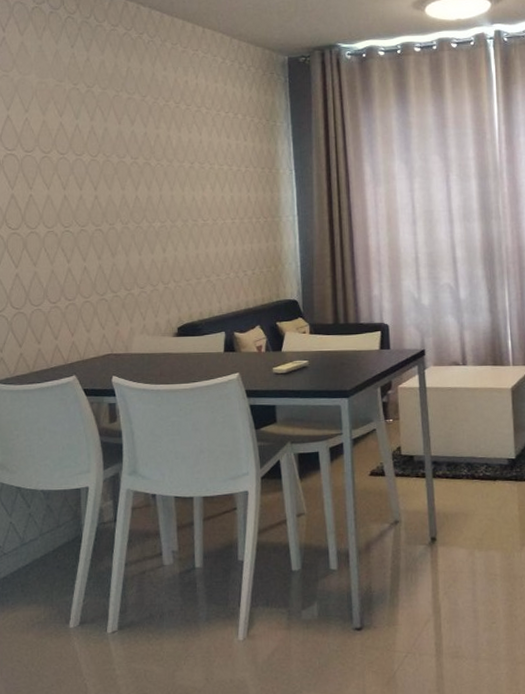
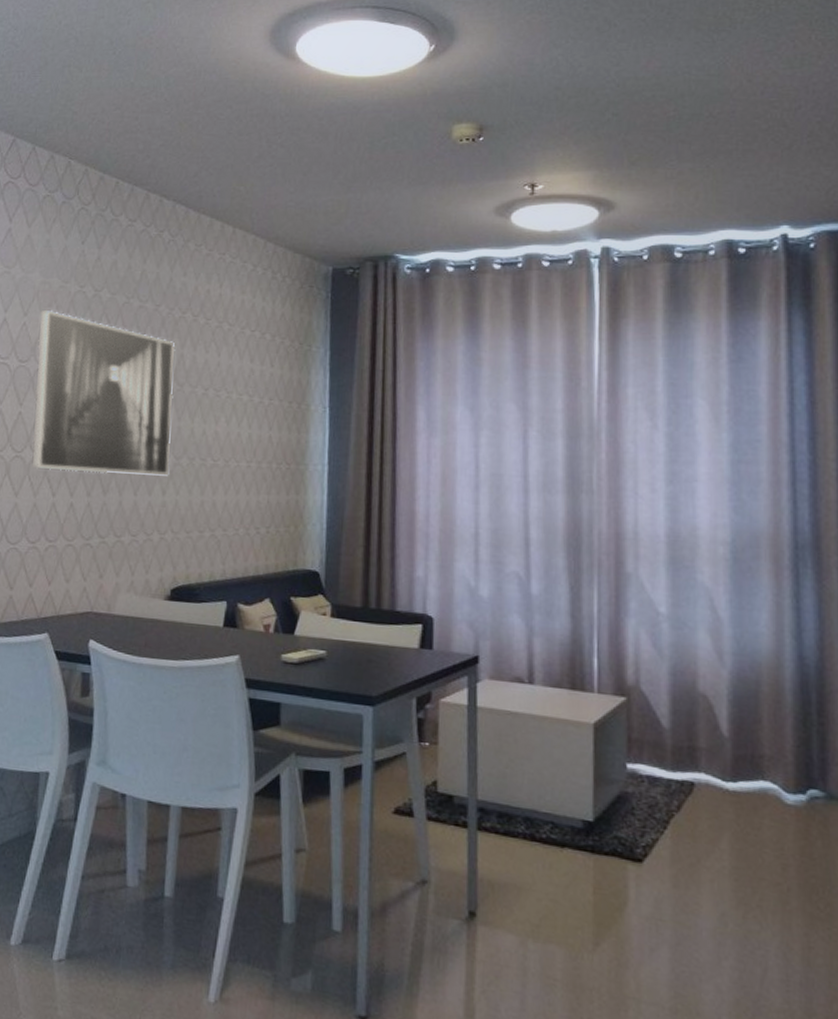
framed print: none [40,106,167,242] -> present [31,310,175,476]

